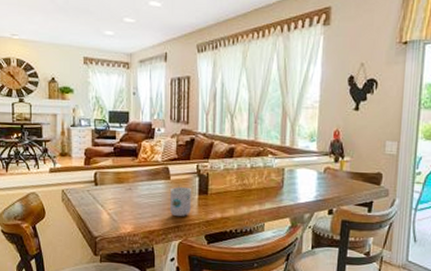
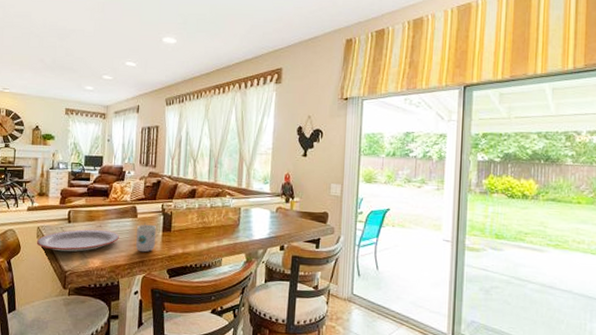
plate: none [62,192,151,217] -> present [36,229,119,252]

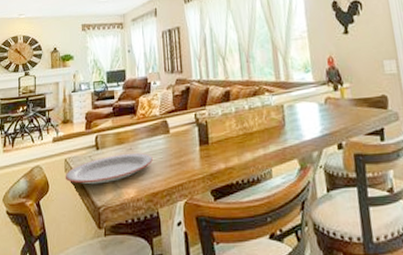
mug: present [136,223,157,253] -> none [171,138,193,174]

